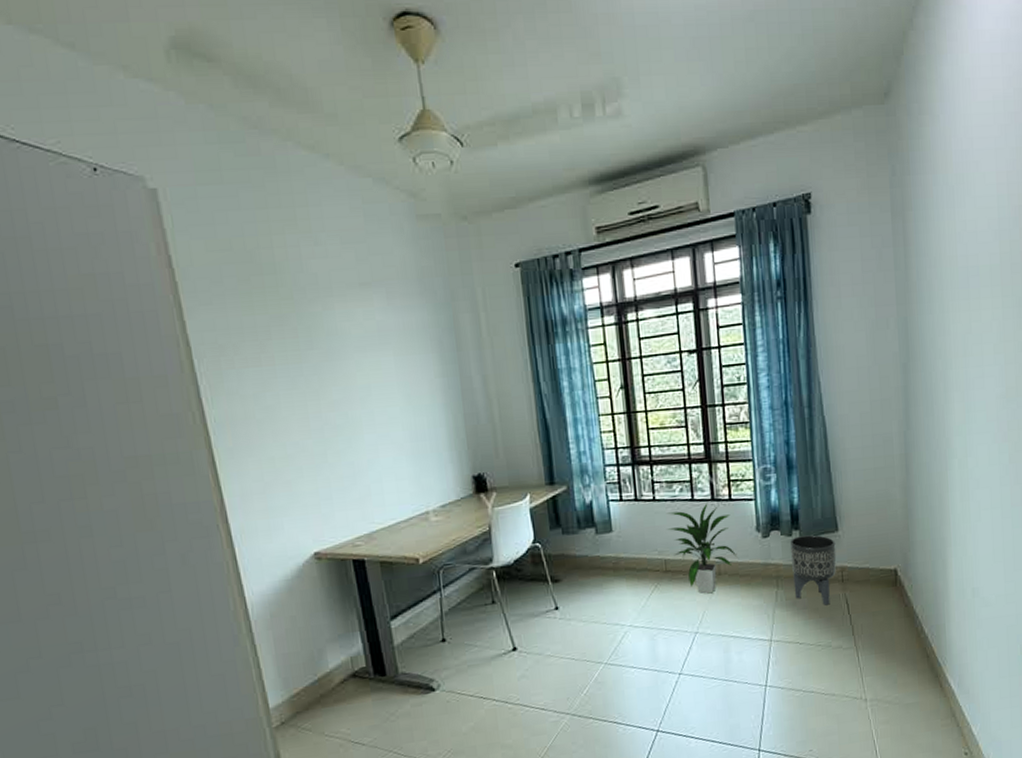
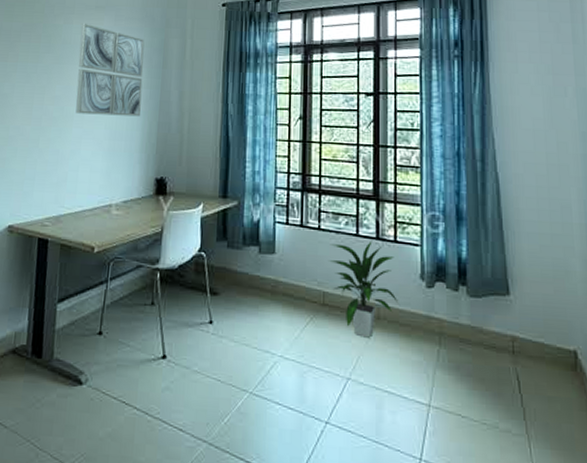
wall art: none [345,306,443,418] -> present [75,23,145,117]
planter: present [789,534,837,606] -> none [455,293,507,377]

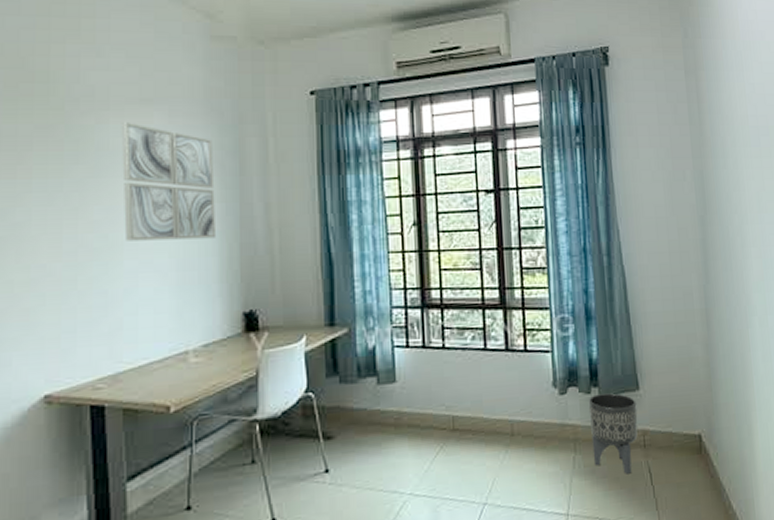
indoor plant: present [329,240,398,338] -> none [456,353,531,458]
planter: none [455,293,507,377] -> present [588,393,638,474]

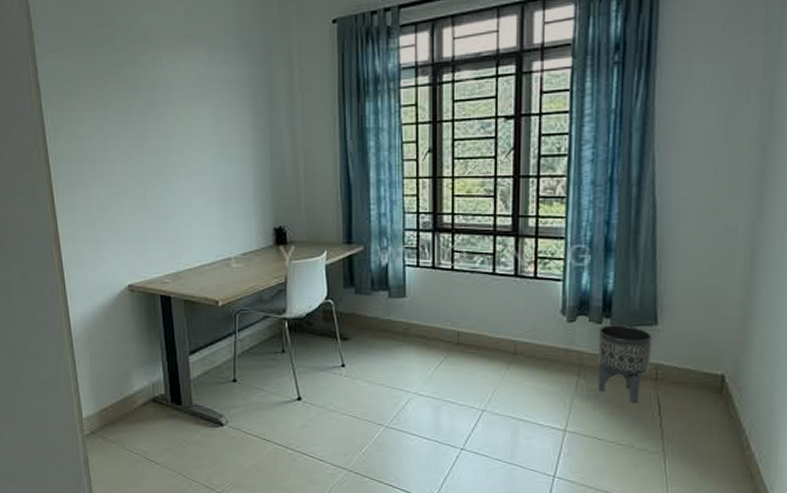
wall art: present [121,121,217,241] -> none [171,57,251,164]

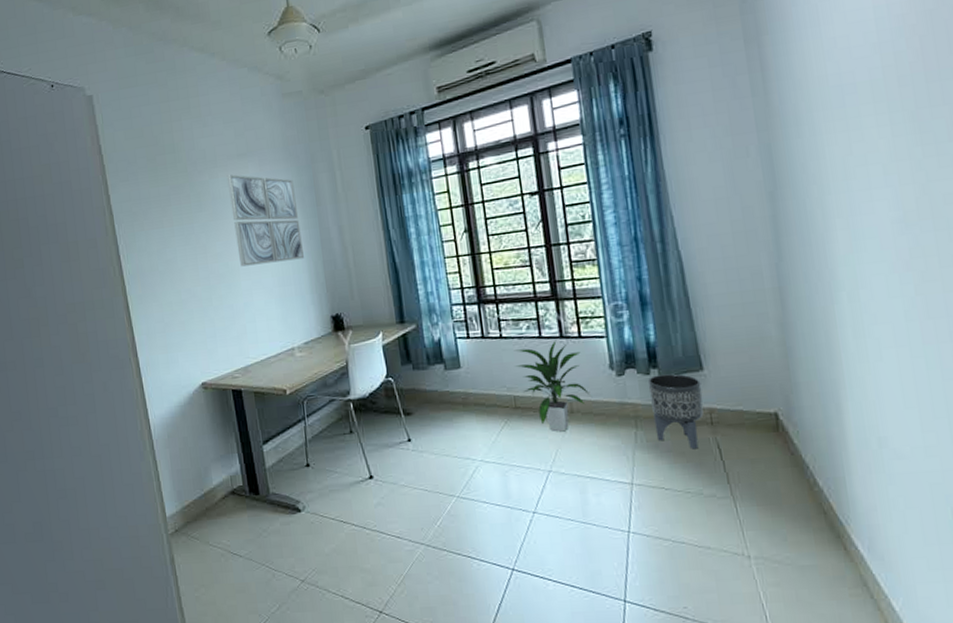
wall art: none [171,57,251,164] -> present [226,174,305,267]
indoor plant: none [463,278,536,373] -> present [513,340,589,432]

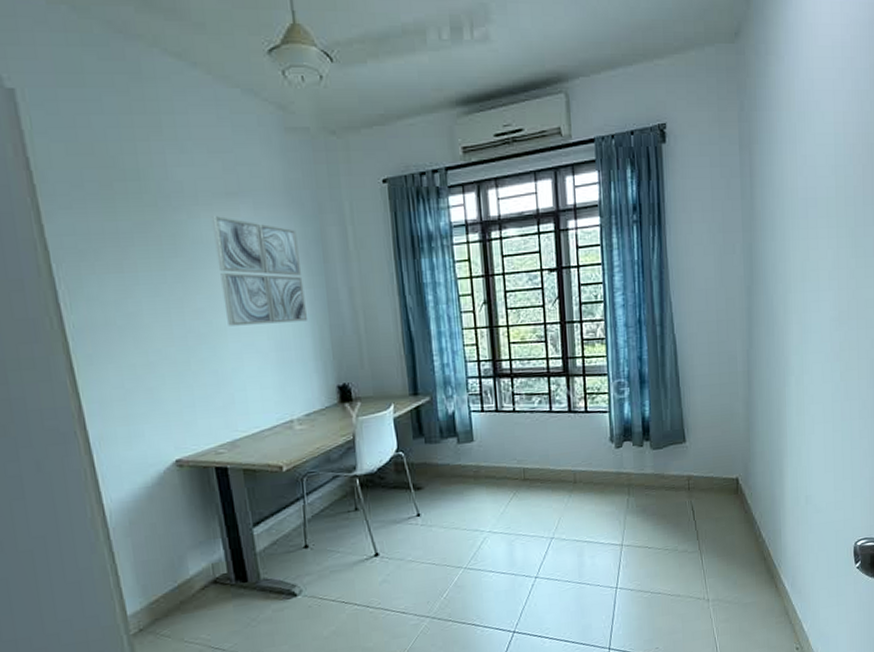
indoor plant: present [513,340,589,432] -> none [525,414,591,501]
planter: present [647,373,704,449] -> none [640,445,684,512]

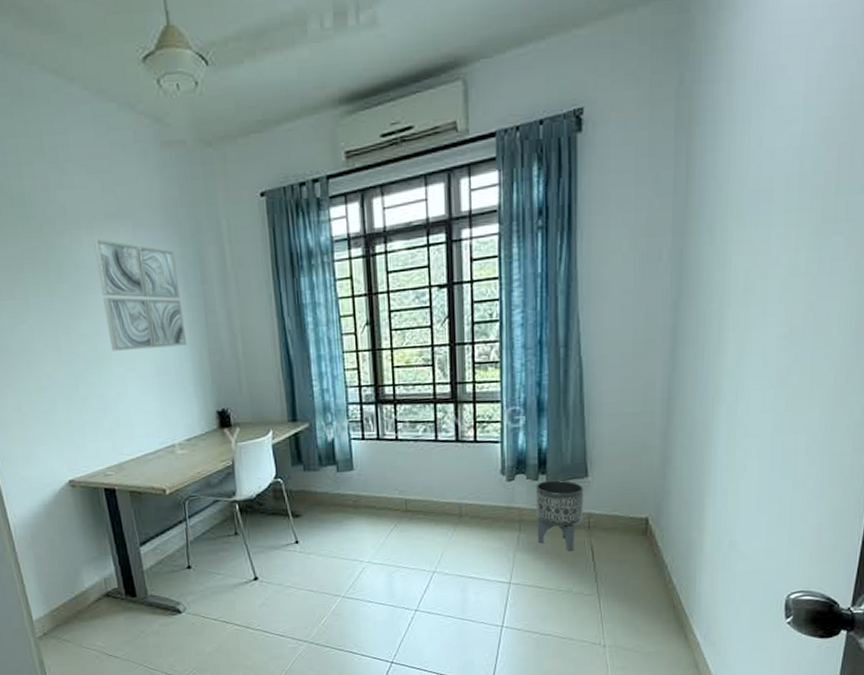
planter: none [640,445,684,512] -> present [535,480,584,551]

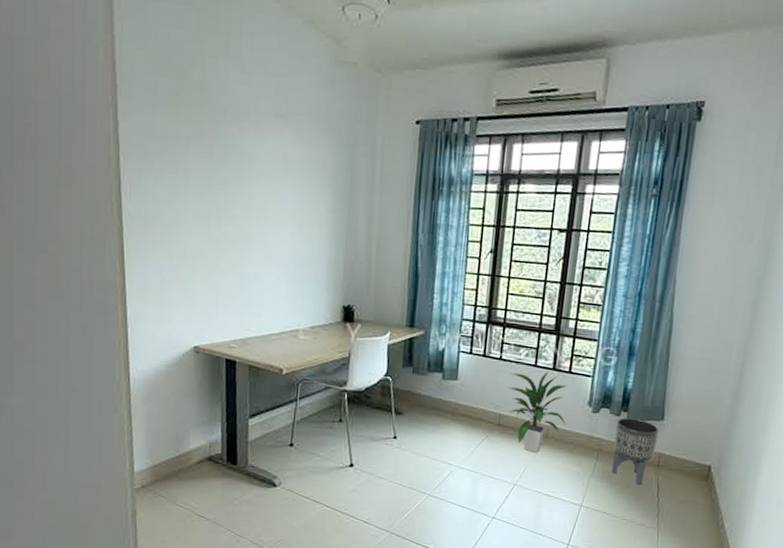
wall art: present [92,238,188,351] -> none [256,133,330,242]
indoor plant: none [408,444,479,535] -> present [507,371,567,453]

